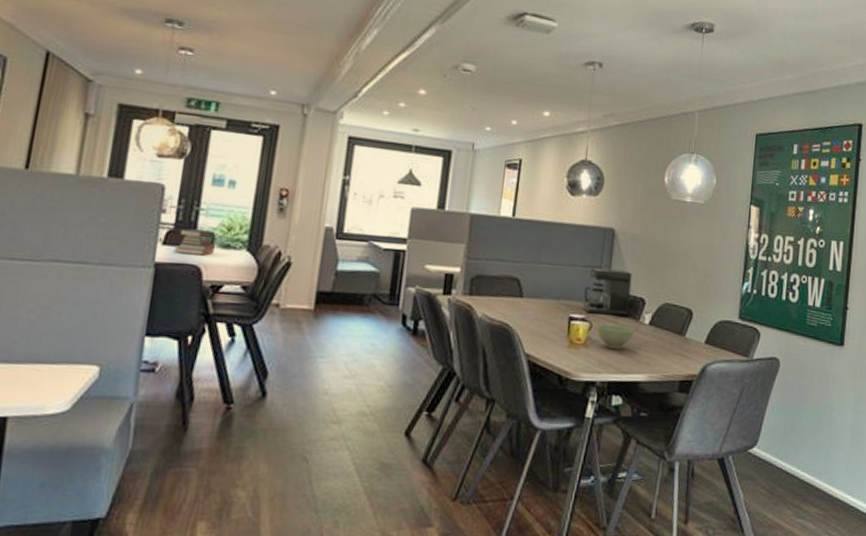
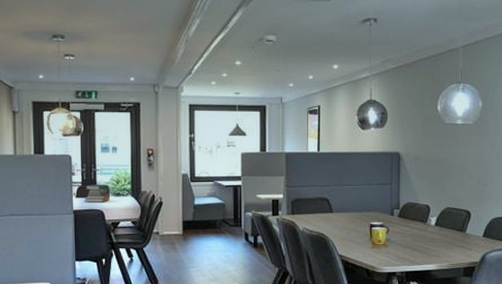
coffee maker: present [583,267,633,316] -> none [380,184,418,221]
bowl: present [596,324,635,349] -> none [393,228,424,246]

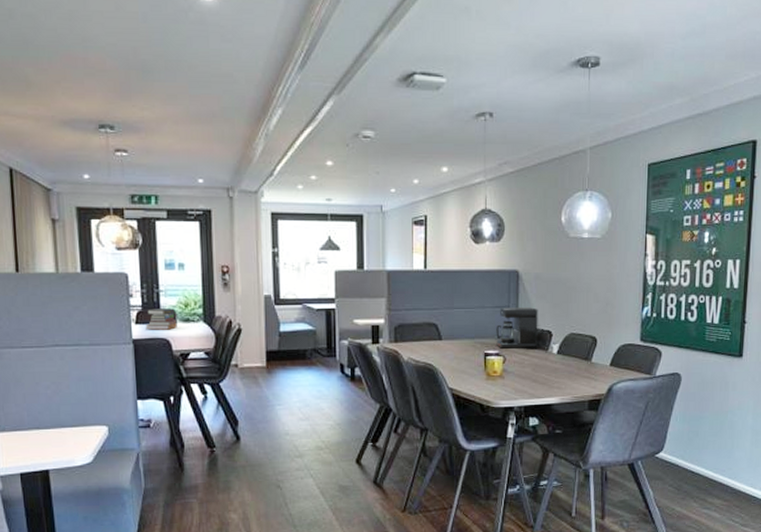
coffee maker: none [380,184,418,221] -> present [496,306,538,349]

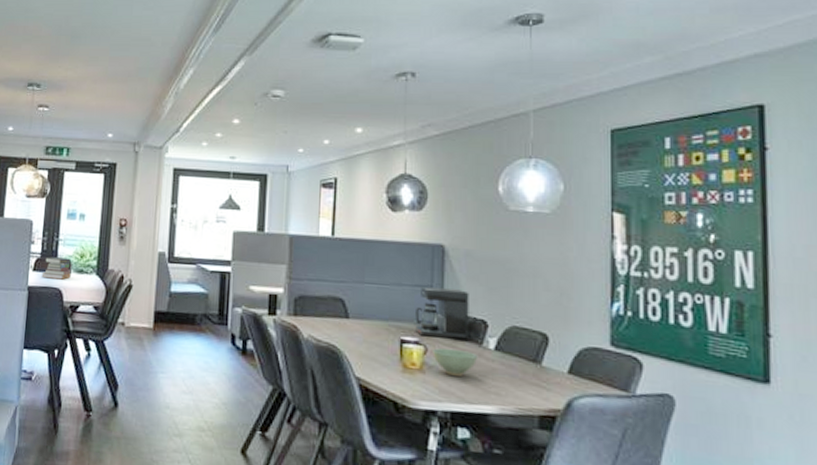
bowl: none [510,357,545,377] -> present [432,348,478,376]

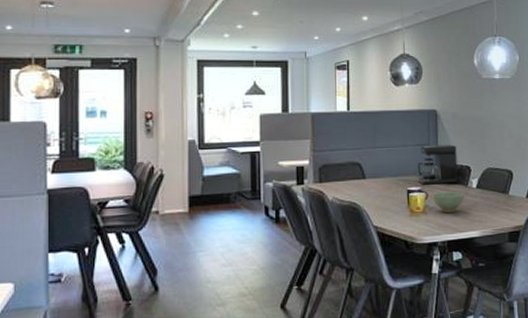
books: present [41,257,71,280] -> none [62,156,96,179]

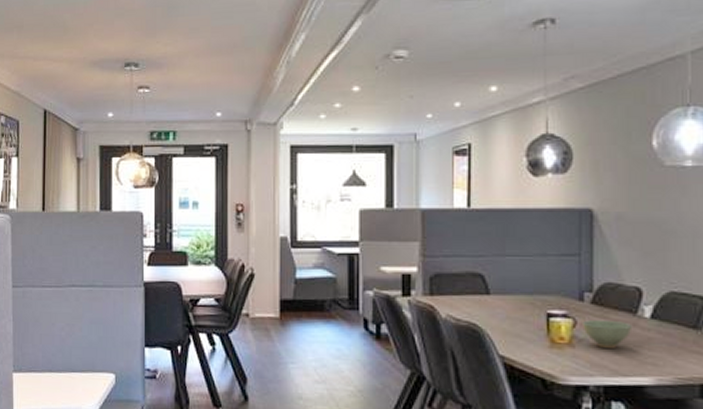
coffee maker: present [418,143,458,185] -> none [563,254,622,310]

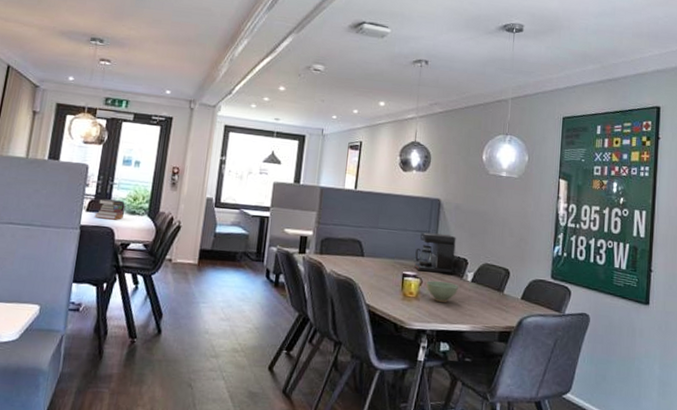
books: none [157,250,188,273] -> present [94,199,124,220]
coffee maker: none [563,254,622,310] -> present [414,231,456,274]

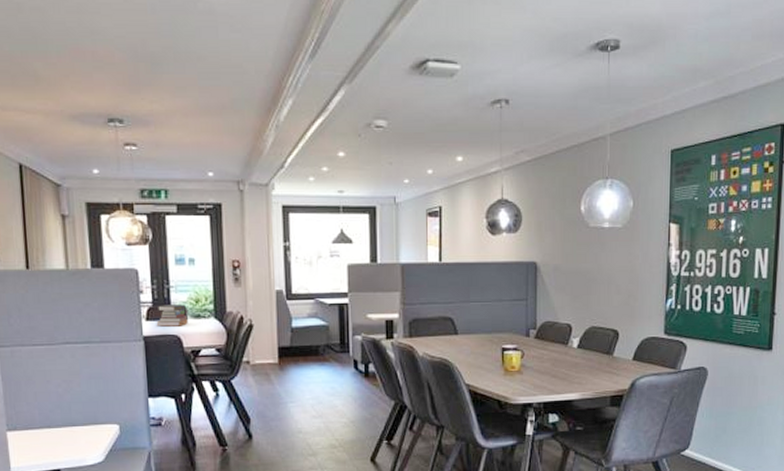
coffee maker: present [414,231,456,274] -> none [514,299,557,343]
bowl: present [426,281,460,302] -> none [528,351,565,373]

